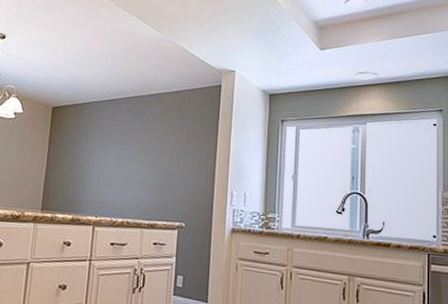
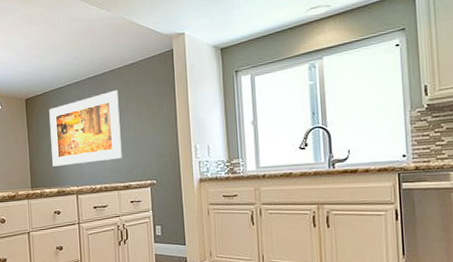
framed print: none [71,116,158,193] -> present [49,90,122,167]

